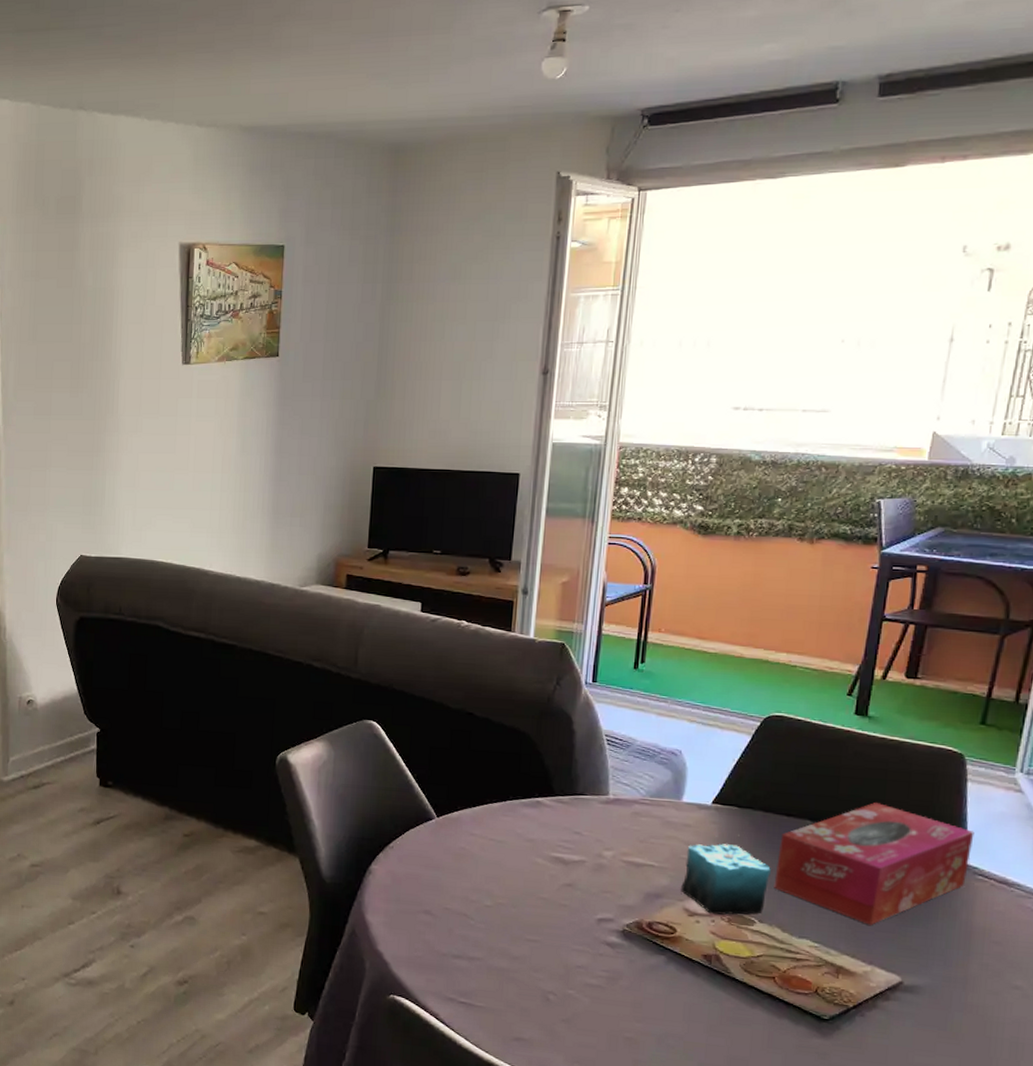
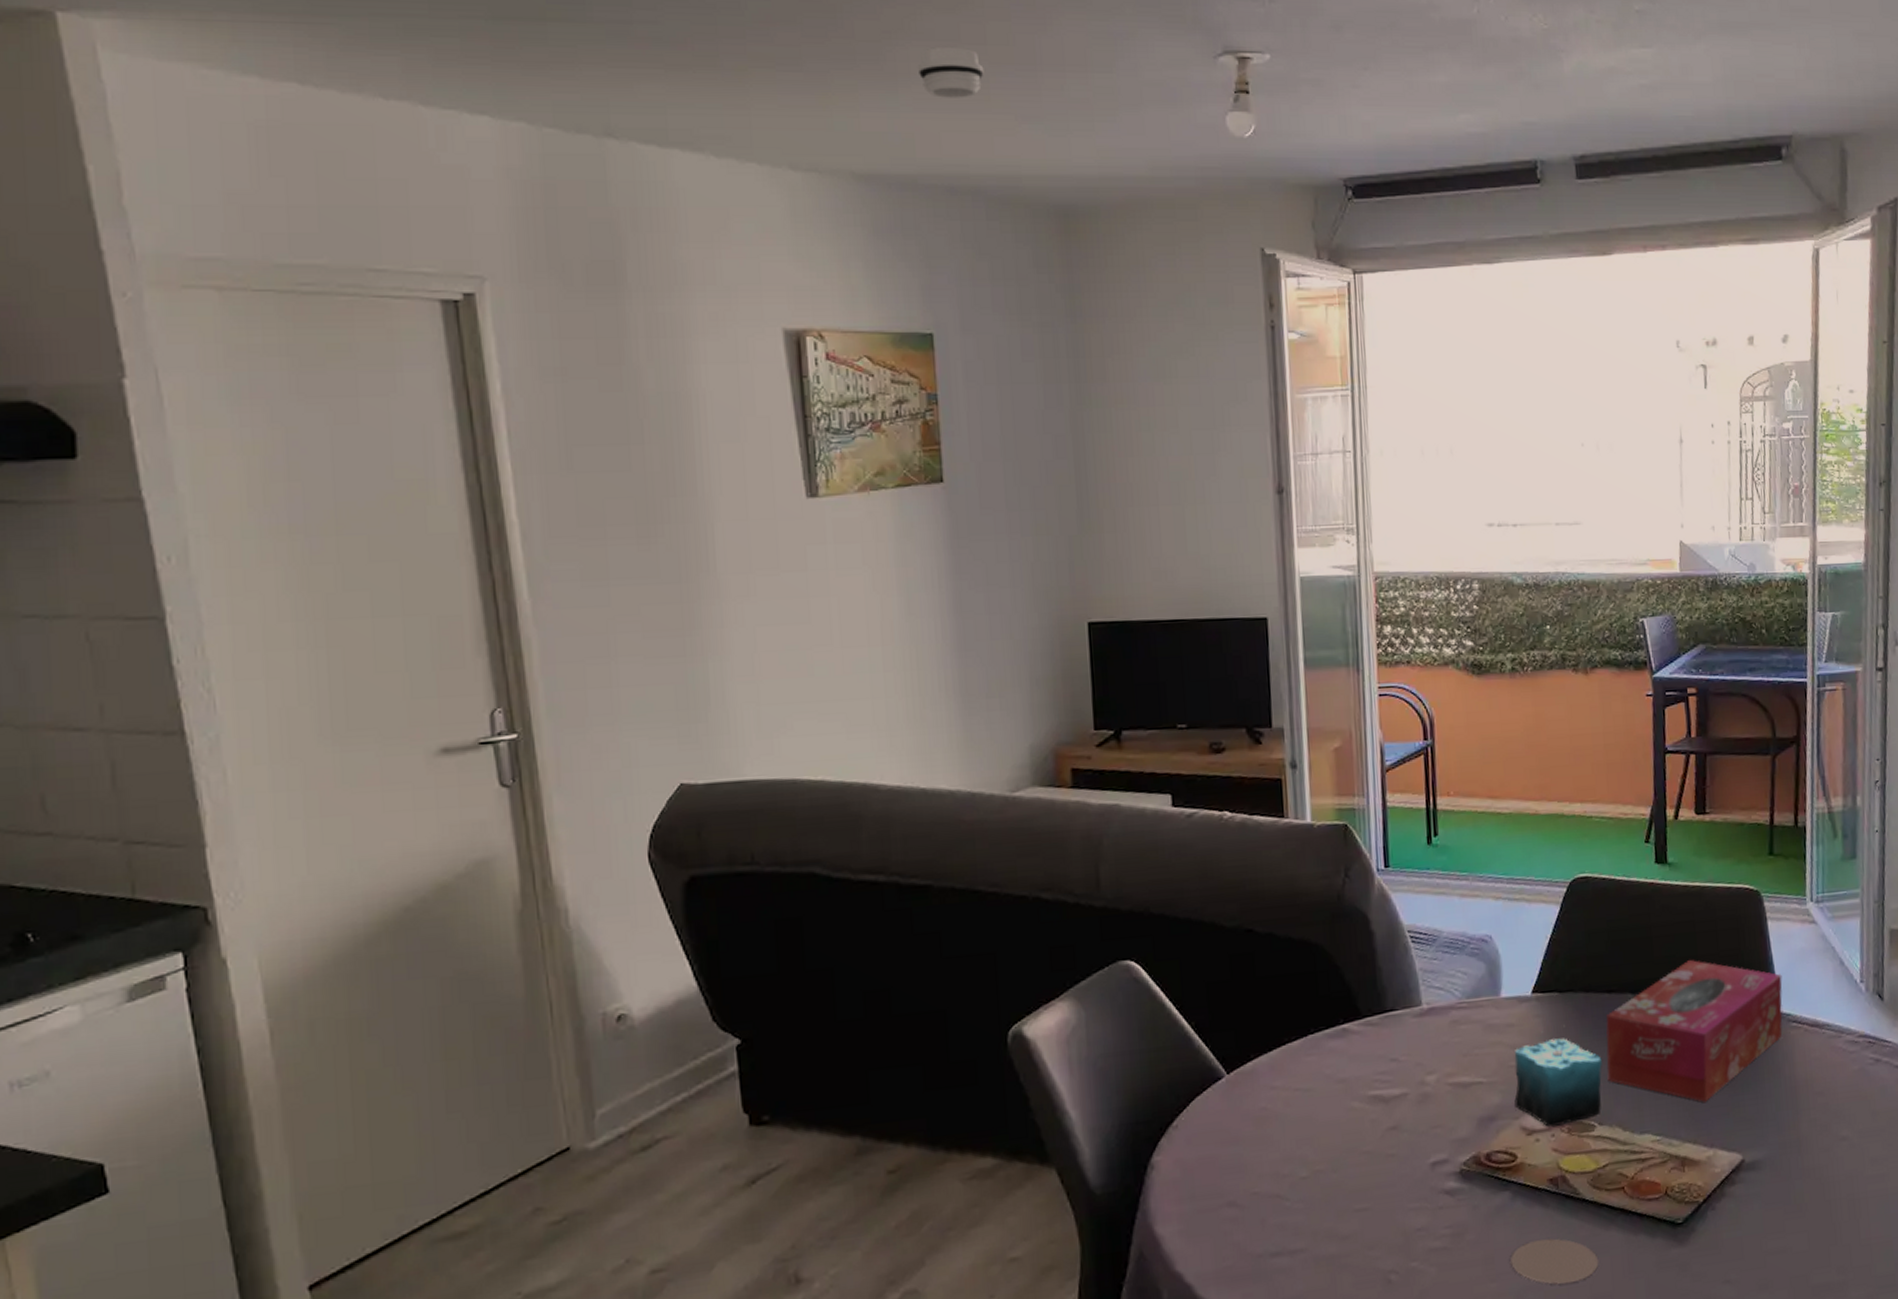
smoke detector: none [296,23,347,64] -> present [917,46,984,98]
coaster: none [657,999,740,1042] -> present [1510,1238,1599,1285]

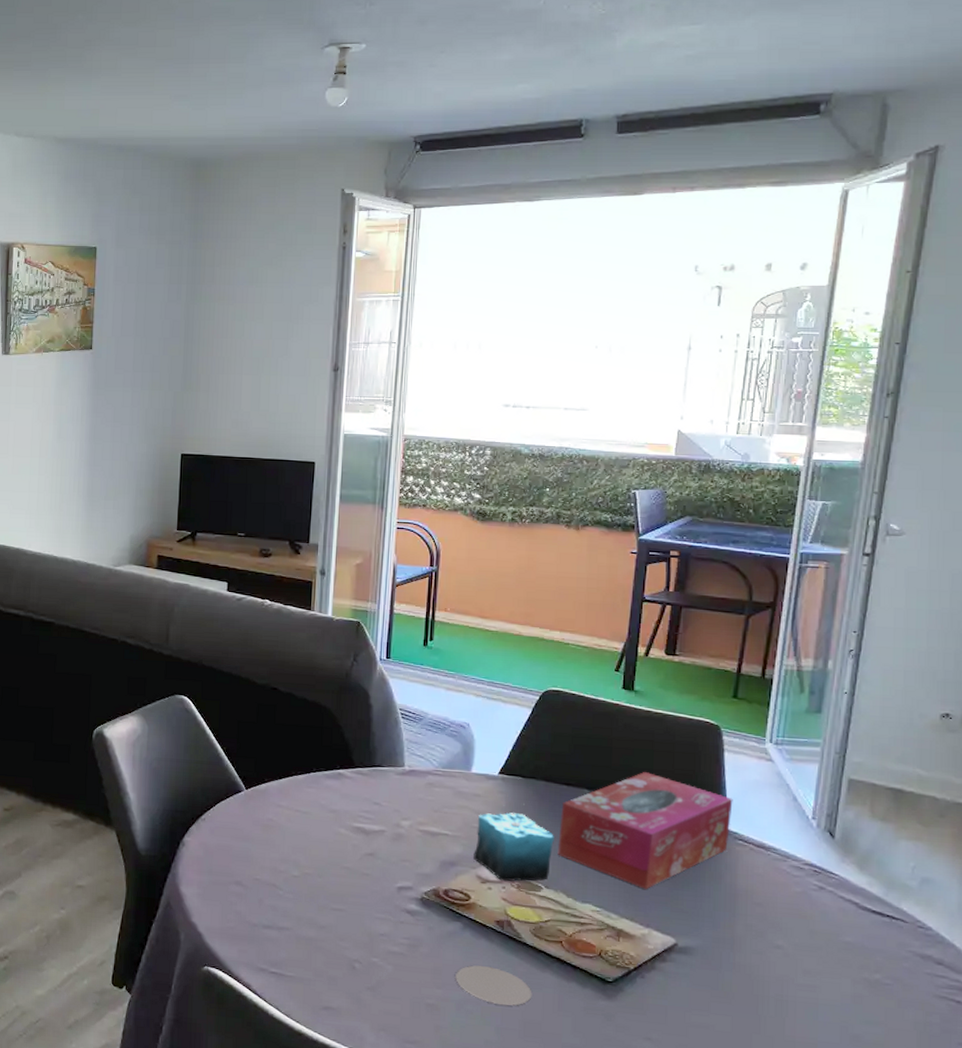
smoke detector: present [917,46,984,98] -> none [106,49,152,85]

